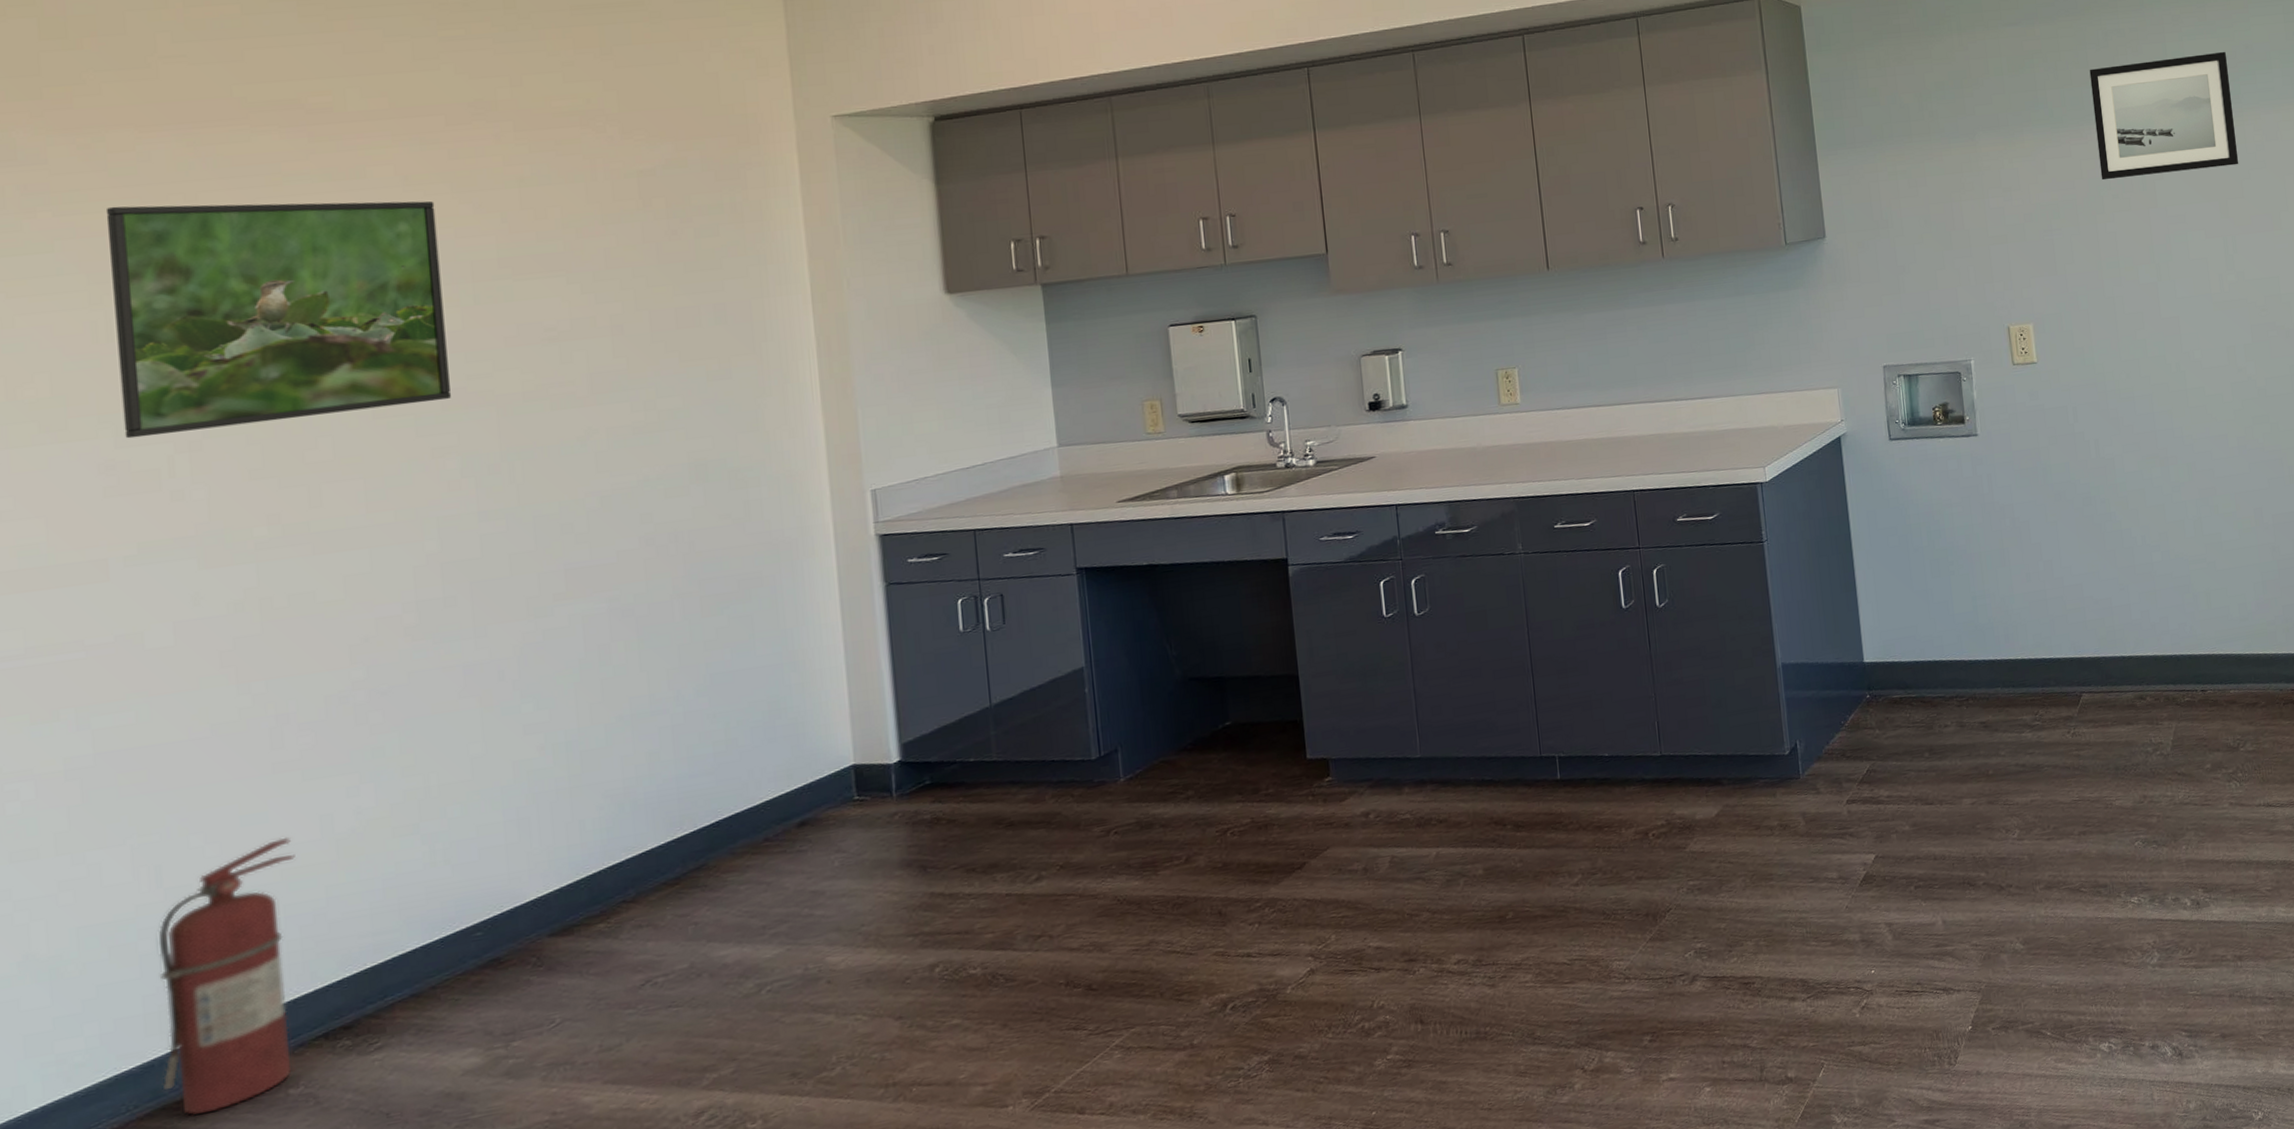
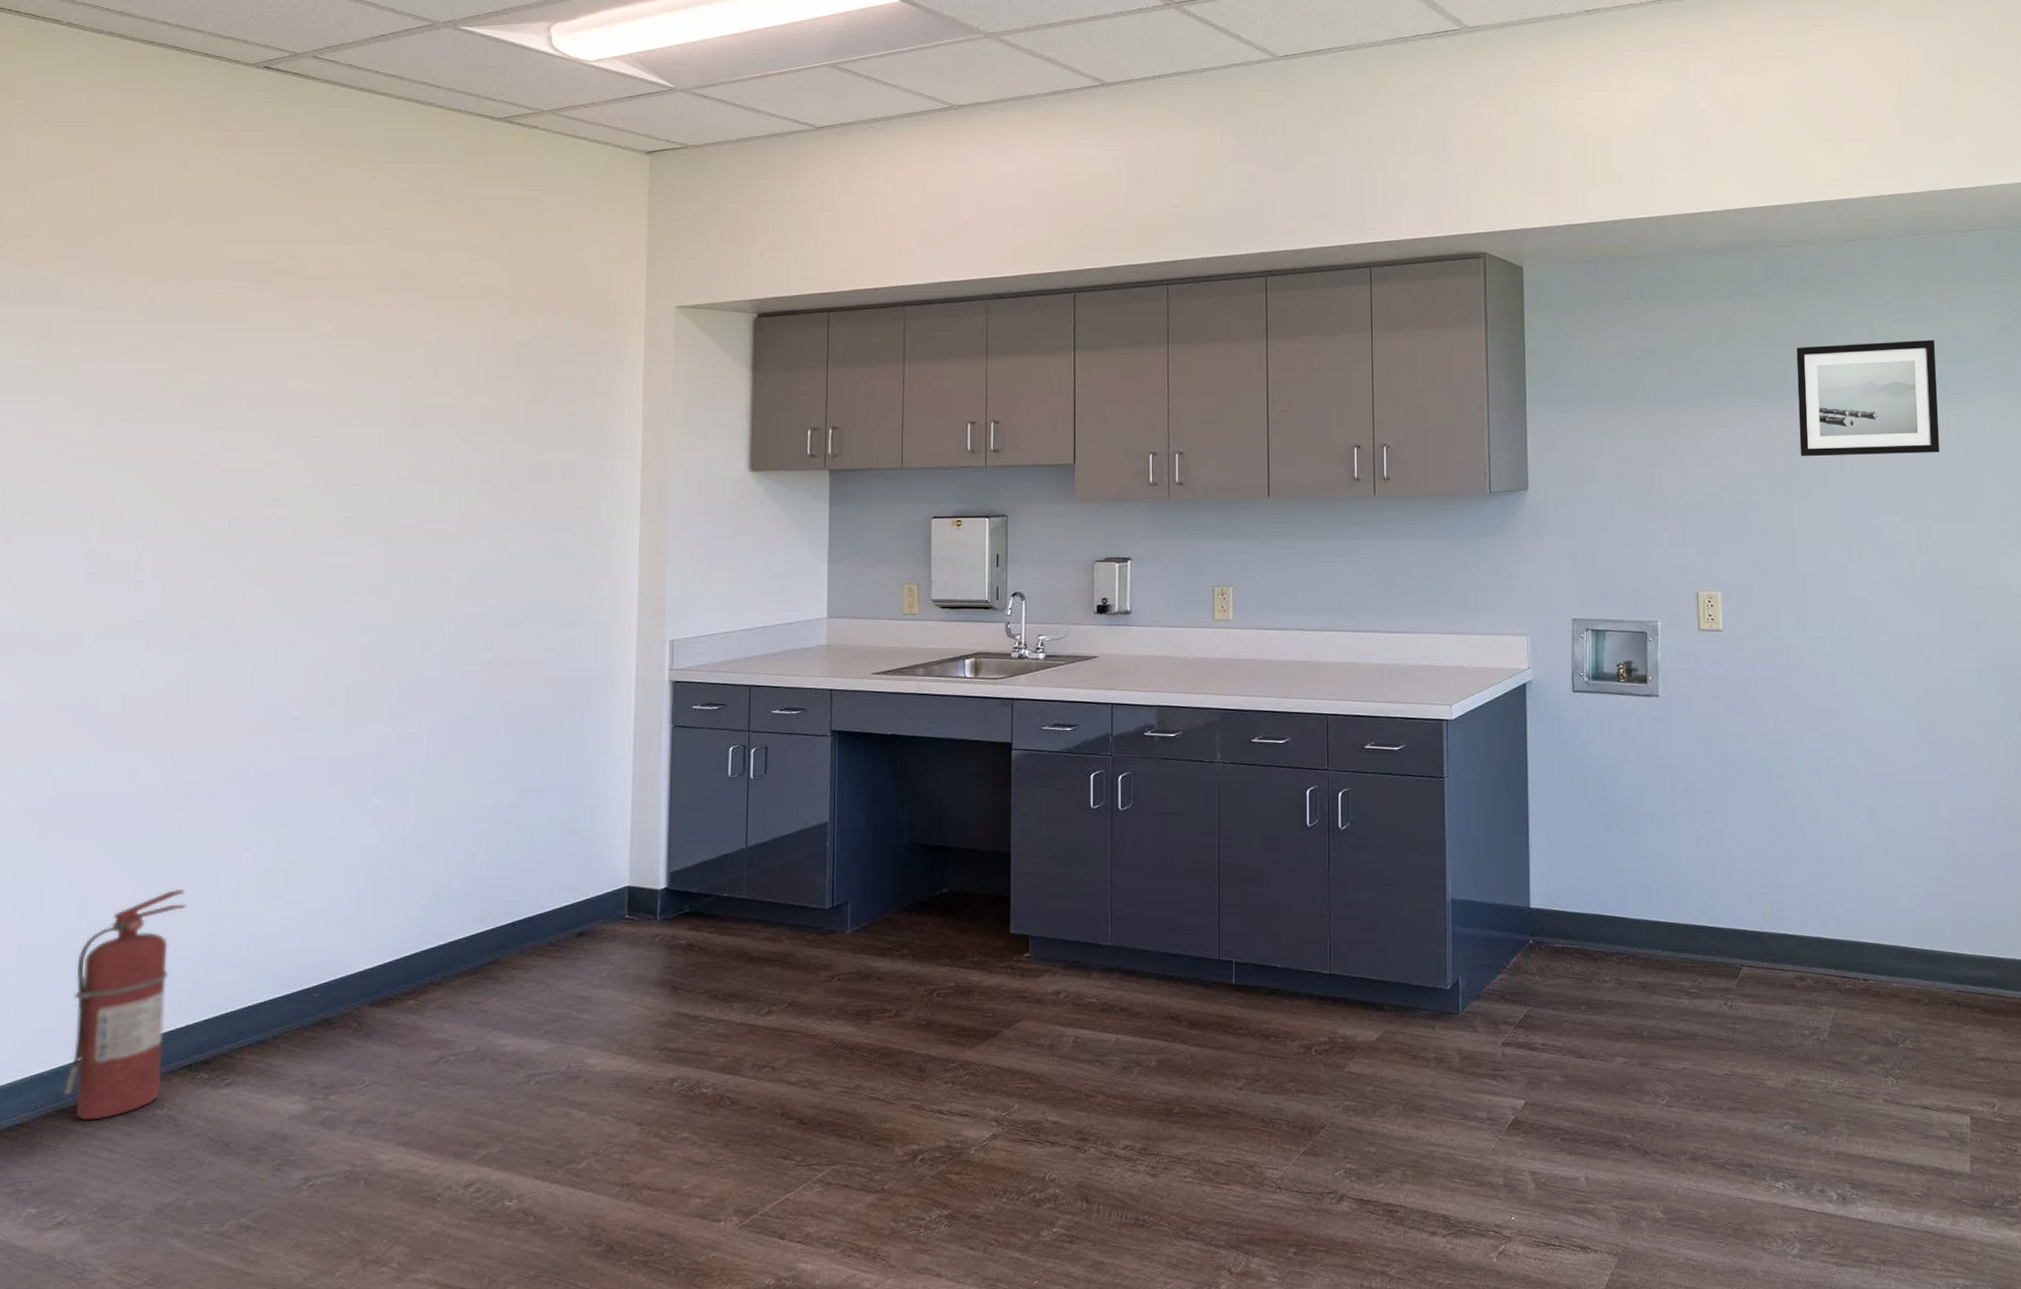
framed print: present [105,201,452,439] -> none [108,339,360,534]

